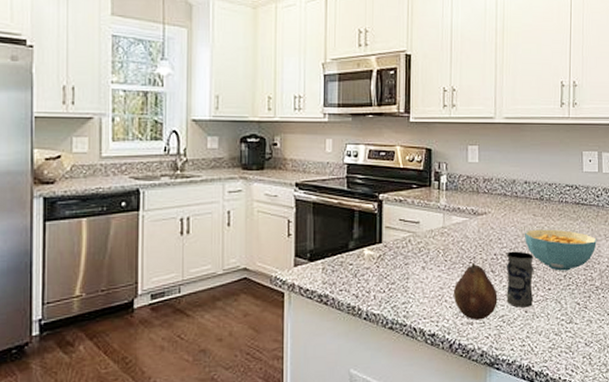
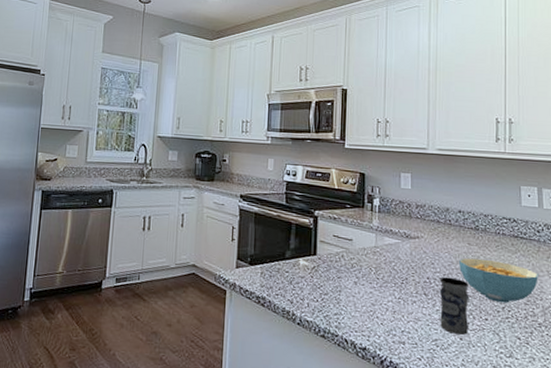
fruit: present [453,263,498,320] -> none [384,284,431,341]

